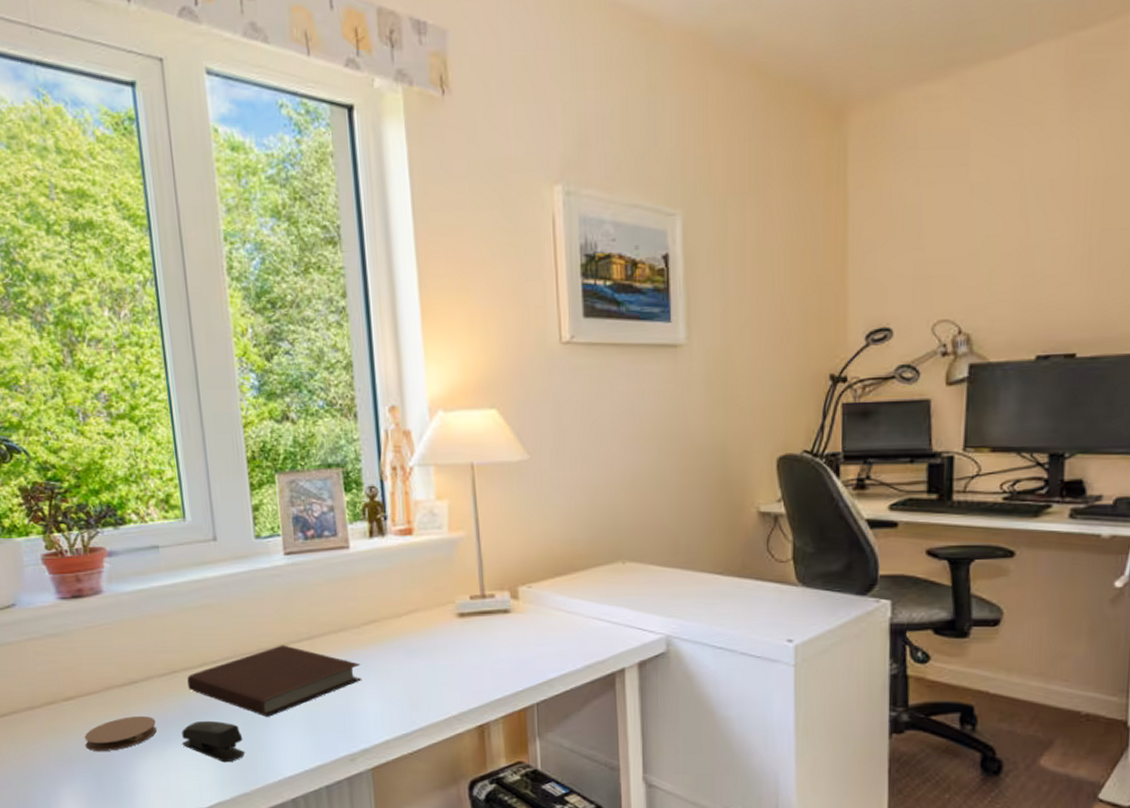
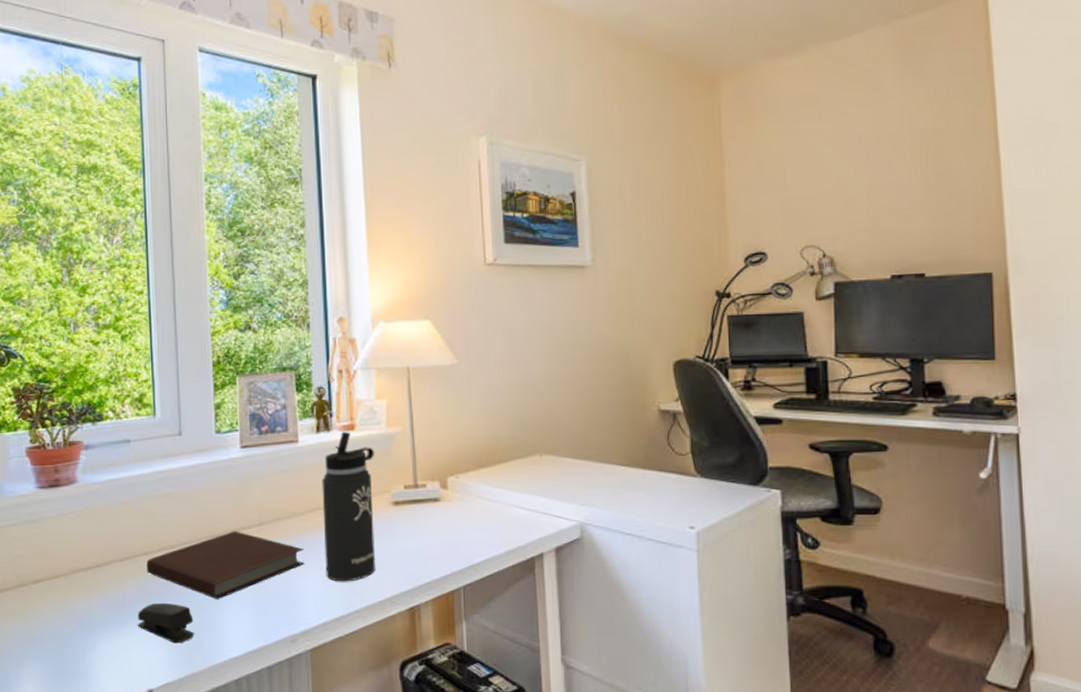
coaster: present [84,716,157,751] -> none [48,599,115,632]
thermos bottle: none [377,536,440,699] -> present [322,431,375,582]

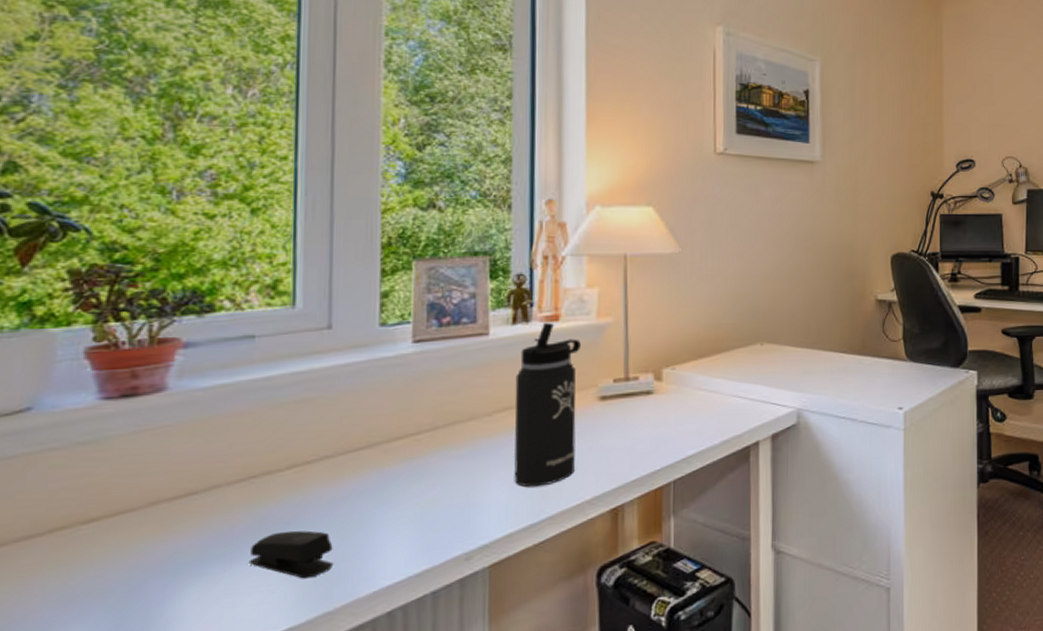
notebook: present [147,531,305,599] -> none [268,438,489,520]

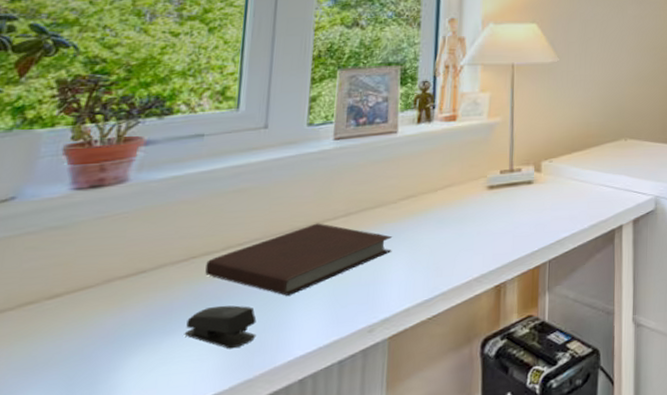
notebook: none [268,438,489,520] -> present [205,223,393,296]
thermos bottle: present [514,322,581,487] -> none [413,122,474,266]

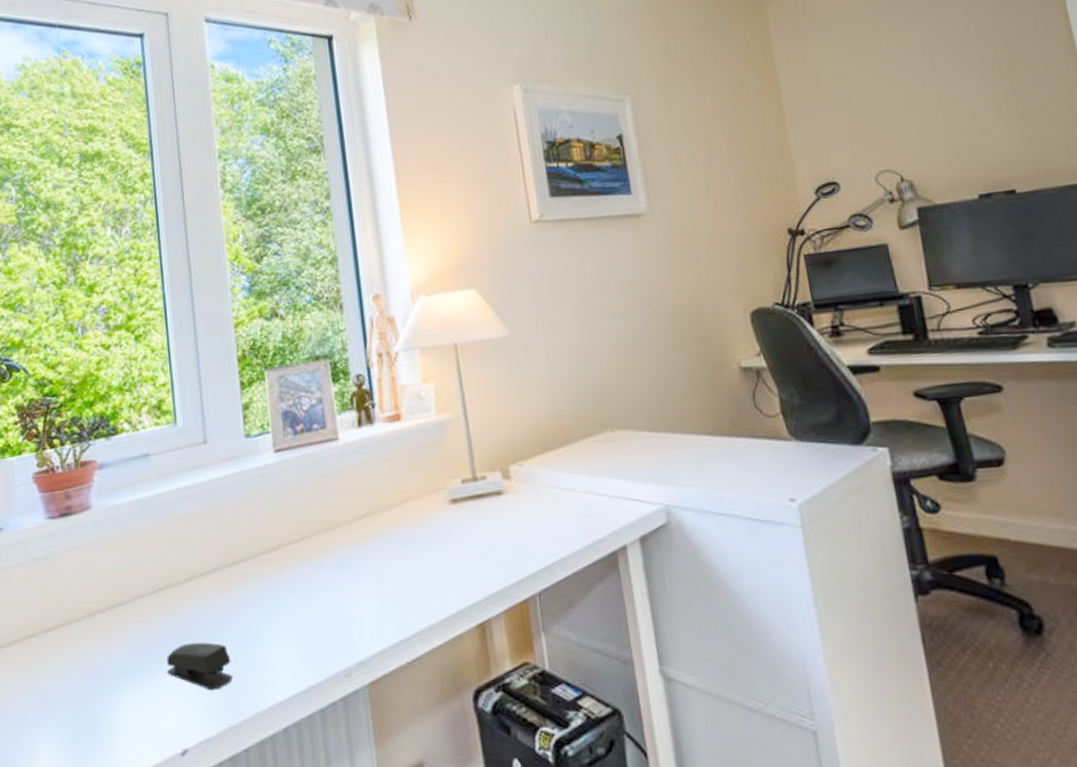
notebook: present [205,223,393,296] -> none [174,549,355,633]

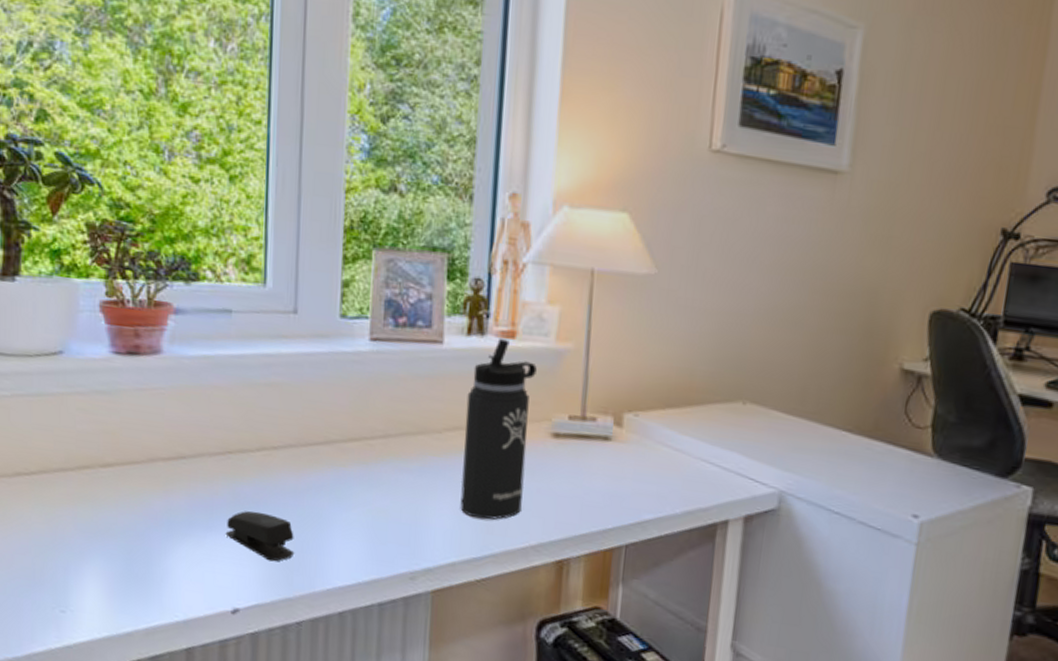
thermos bottle: none [368,422,436,600] -> present [460,338,537,520]

